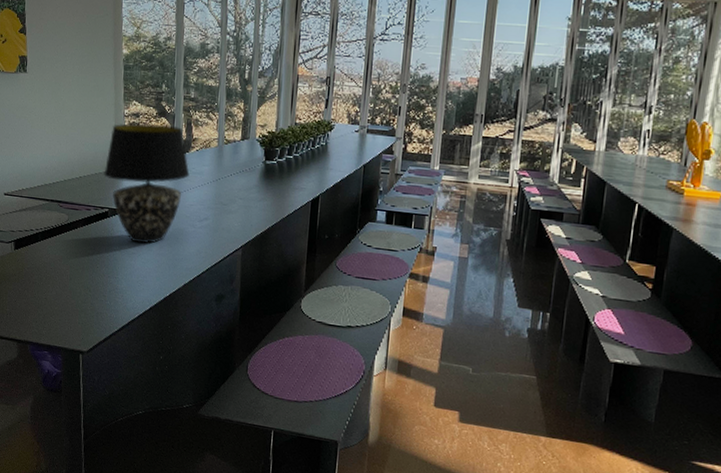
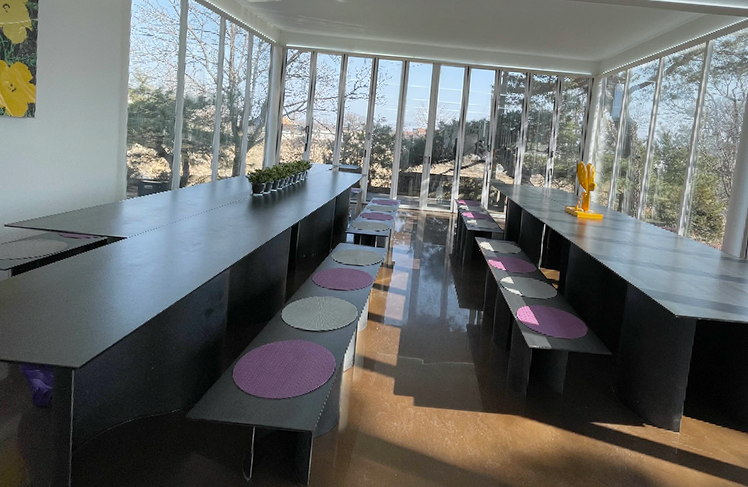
table lamp: present [104,123,190,244] -> none [104,162,185,267]

